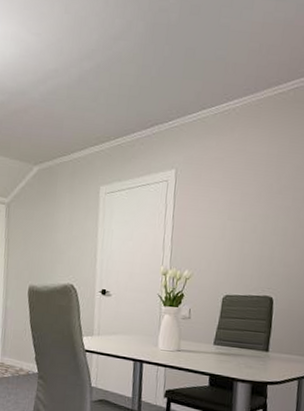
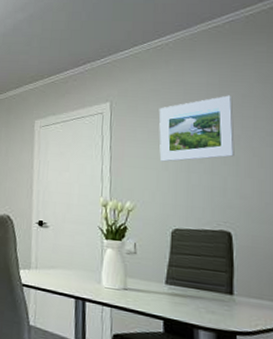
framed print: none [218,166,288,232] -> present [159,95,235,162]

